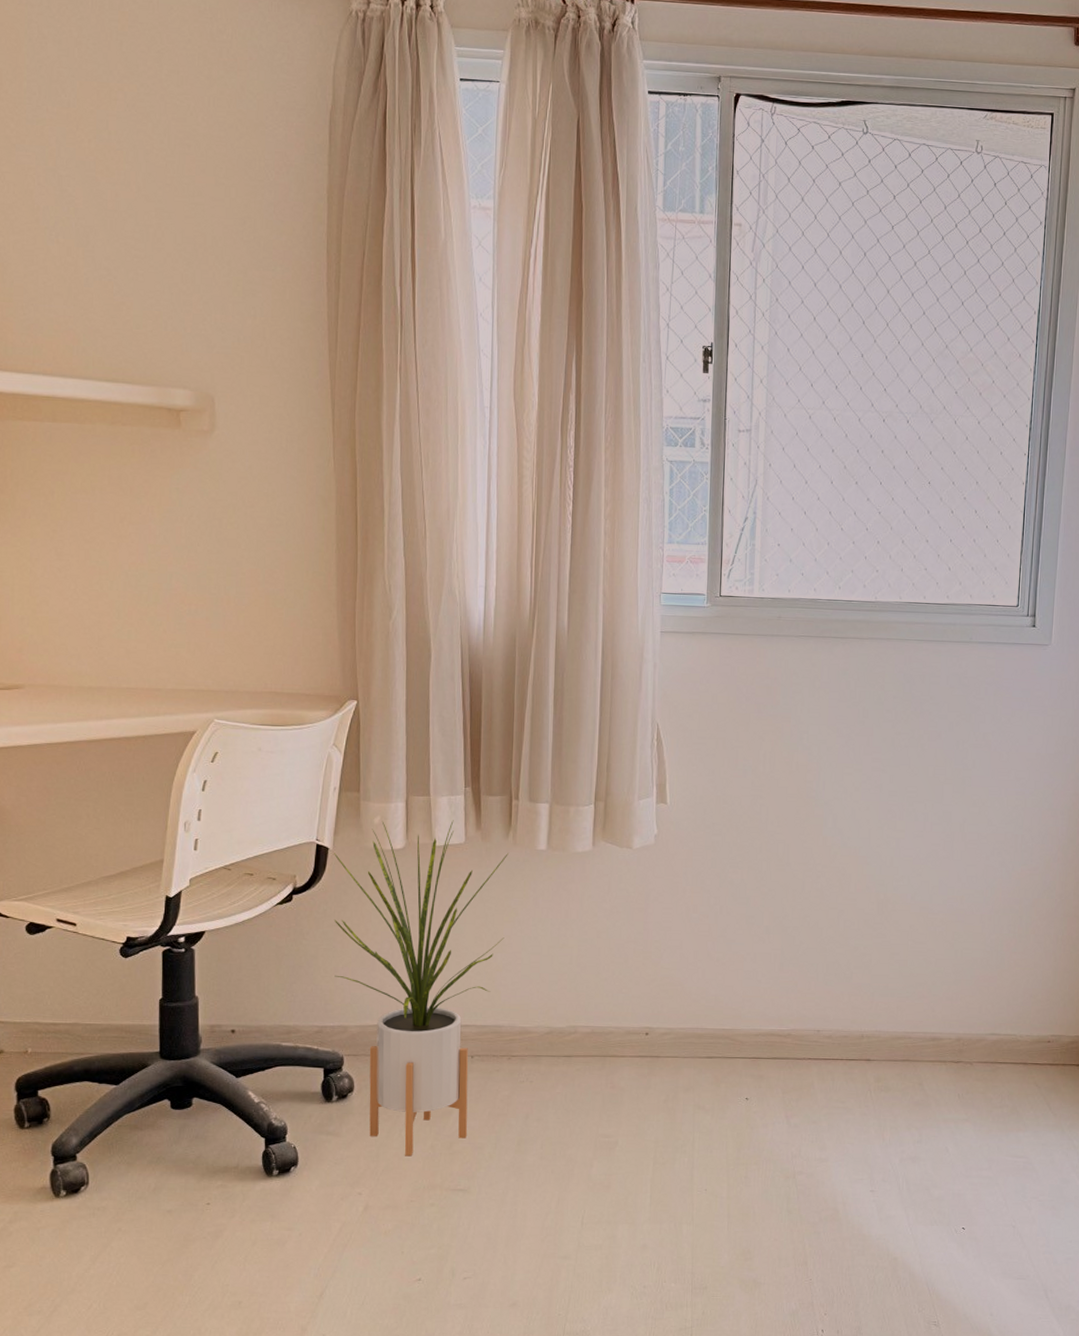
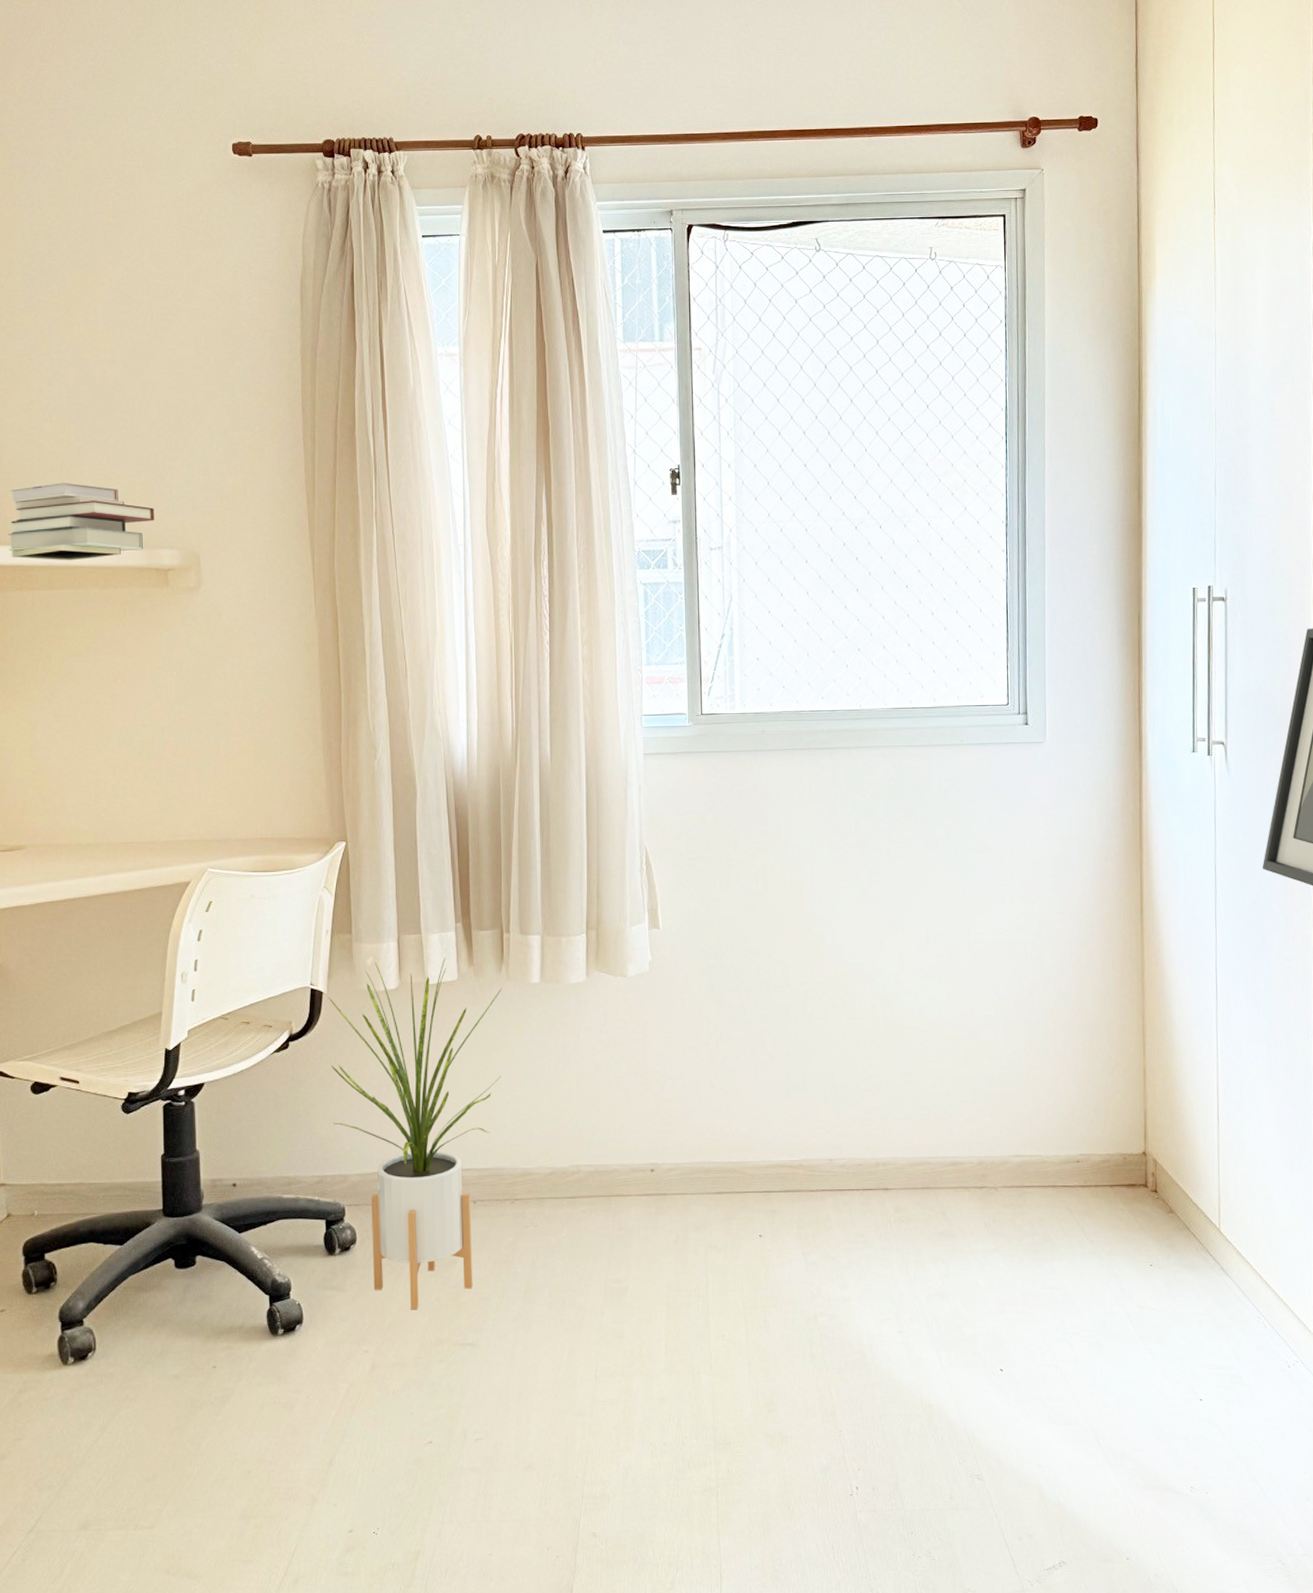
books: none [9,309,167,394] -> present [8,482,154,561]

